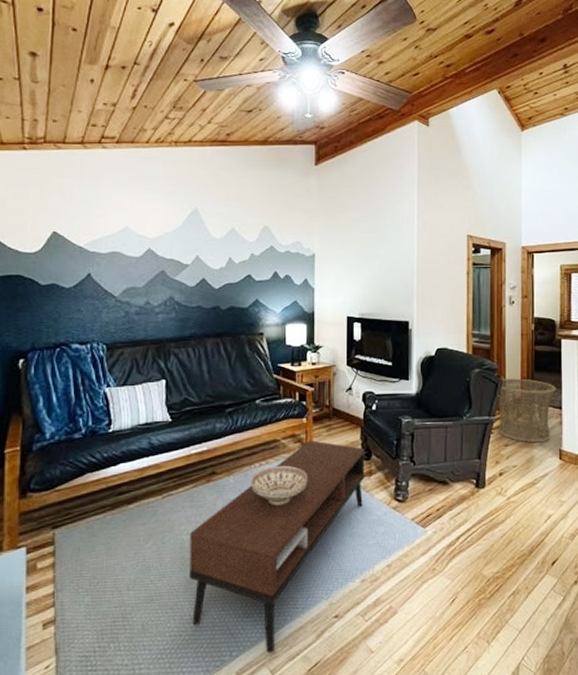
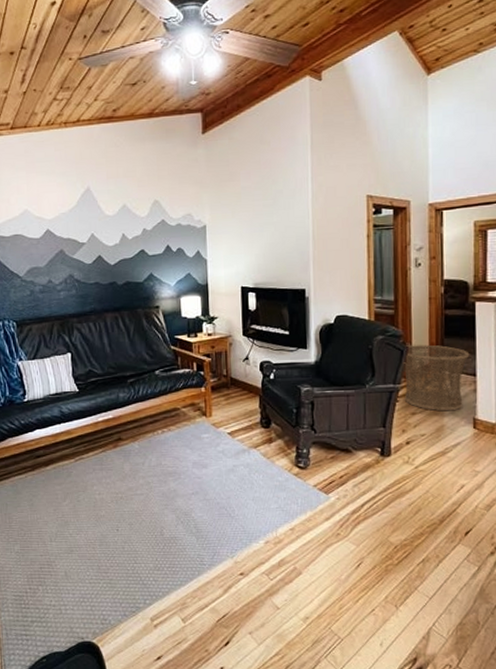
coffee table: present [190,440,365,654] -> none [102,409,265,604]
decorative bowl: present [251,465,308,506] -> none [155,432,209,470]

